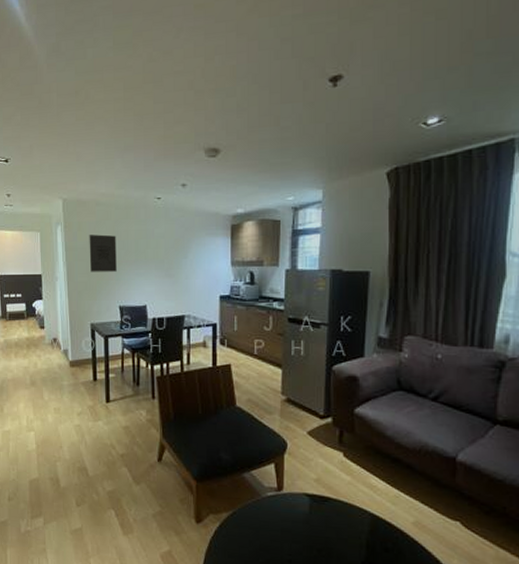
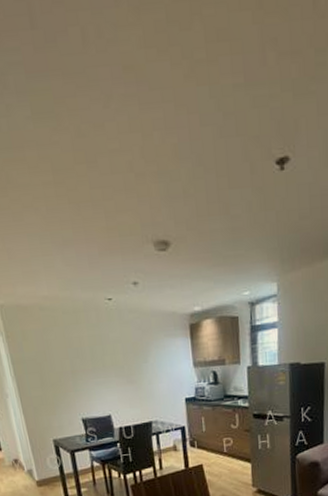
wall art: present [89,234,117,272] -> none [36,343,74,385]

